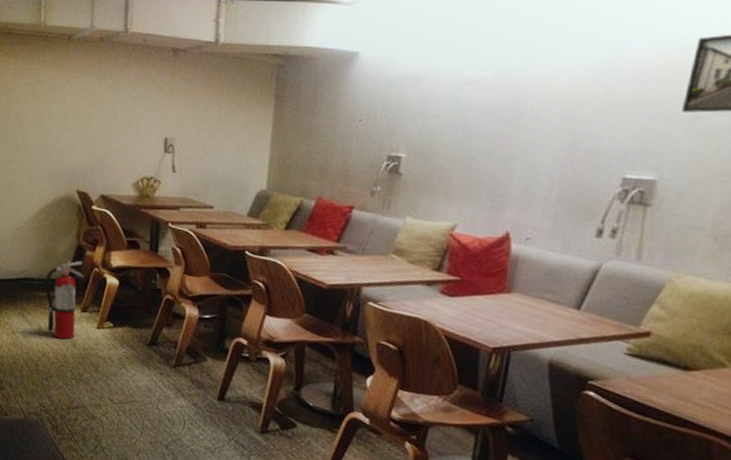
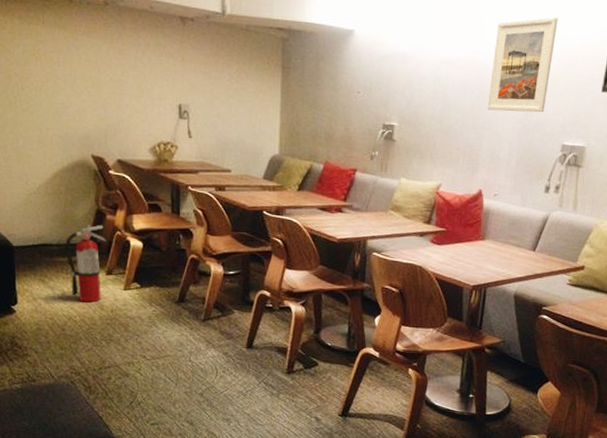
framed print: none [520,23,622,139] -> present [487,17,558,113]

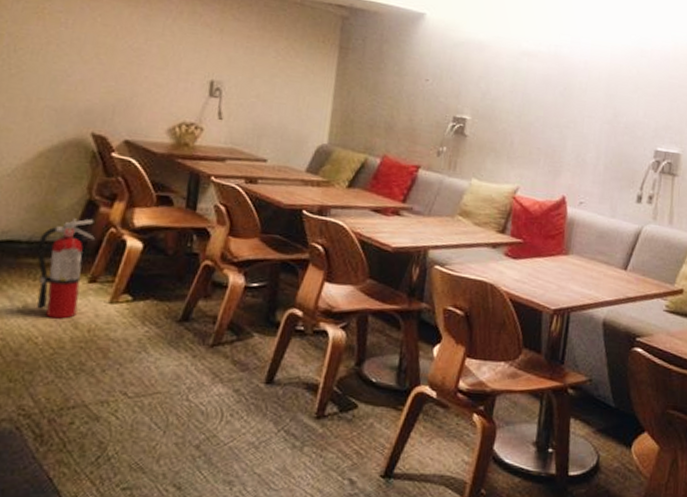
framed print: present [487,17,558,113] -> none [571,15,648,114]

